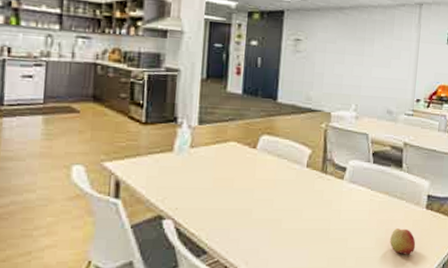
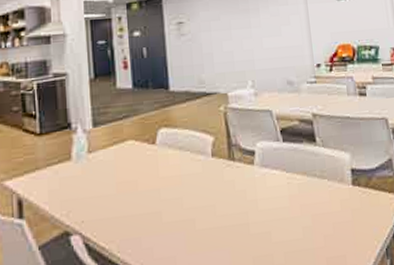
apple: present [390,228,416,255] -> none [318,211,350,243]

